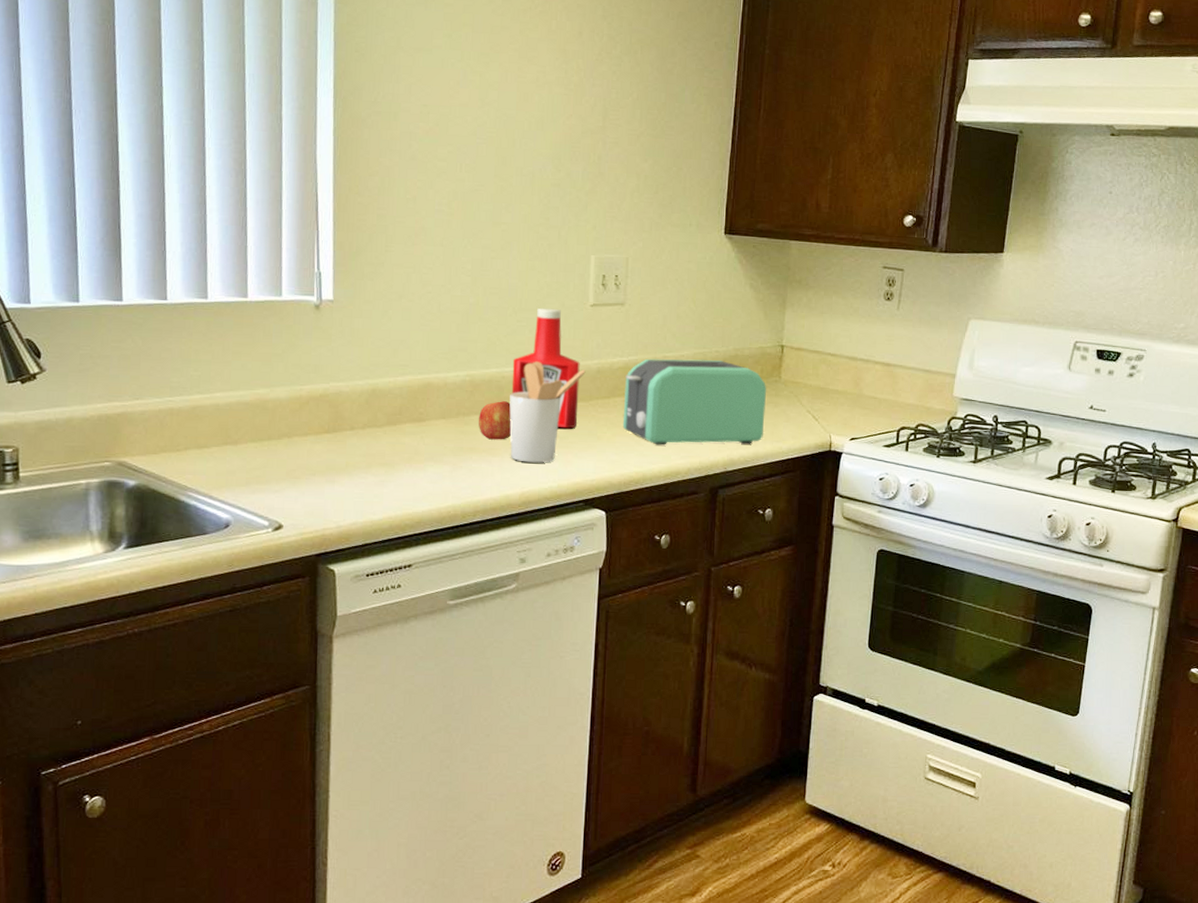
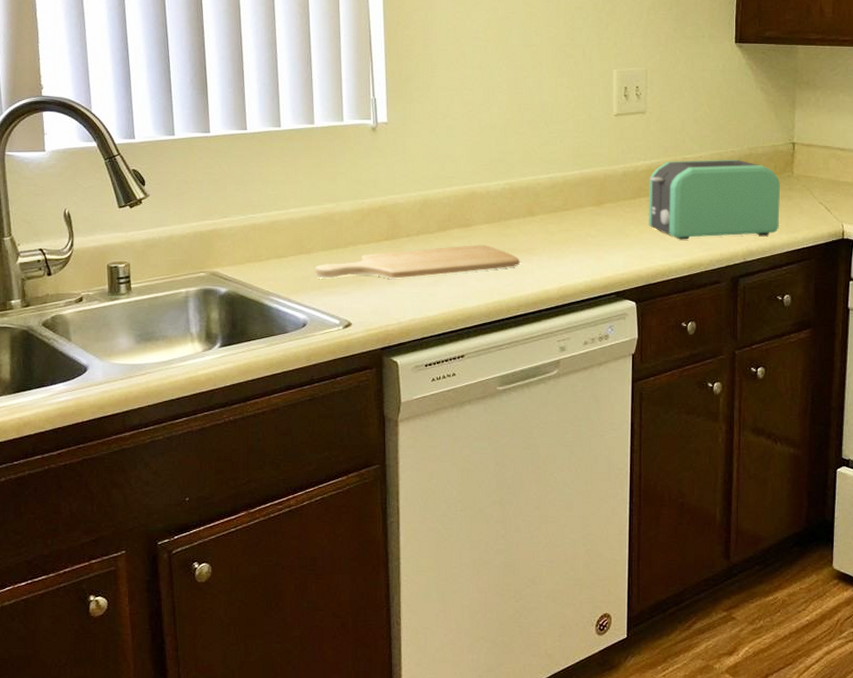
chopping board: none [242,442,478,477] -> present [315,245,520,279]
fruit: present [479,401,512,440] -> none [519,205,548,241]
utensil holder: present [509,361,586,463] -> none [545,168,613,260]
ketchup bottle: present [511,308,580,429] -> none [546,119,607,228]

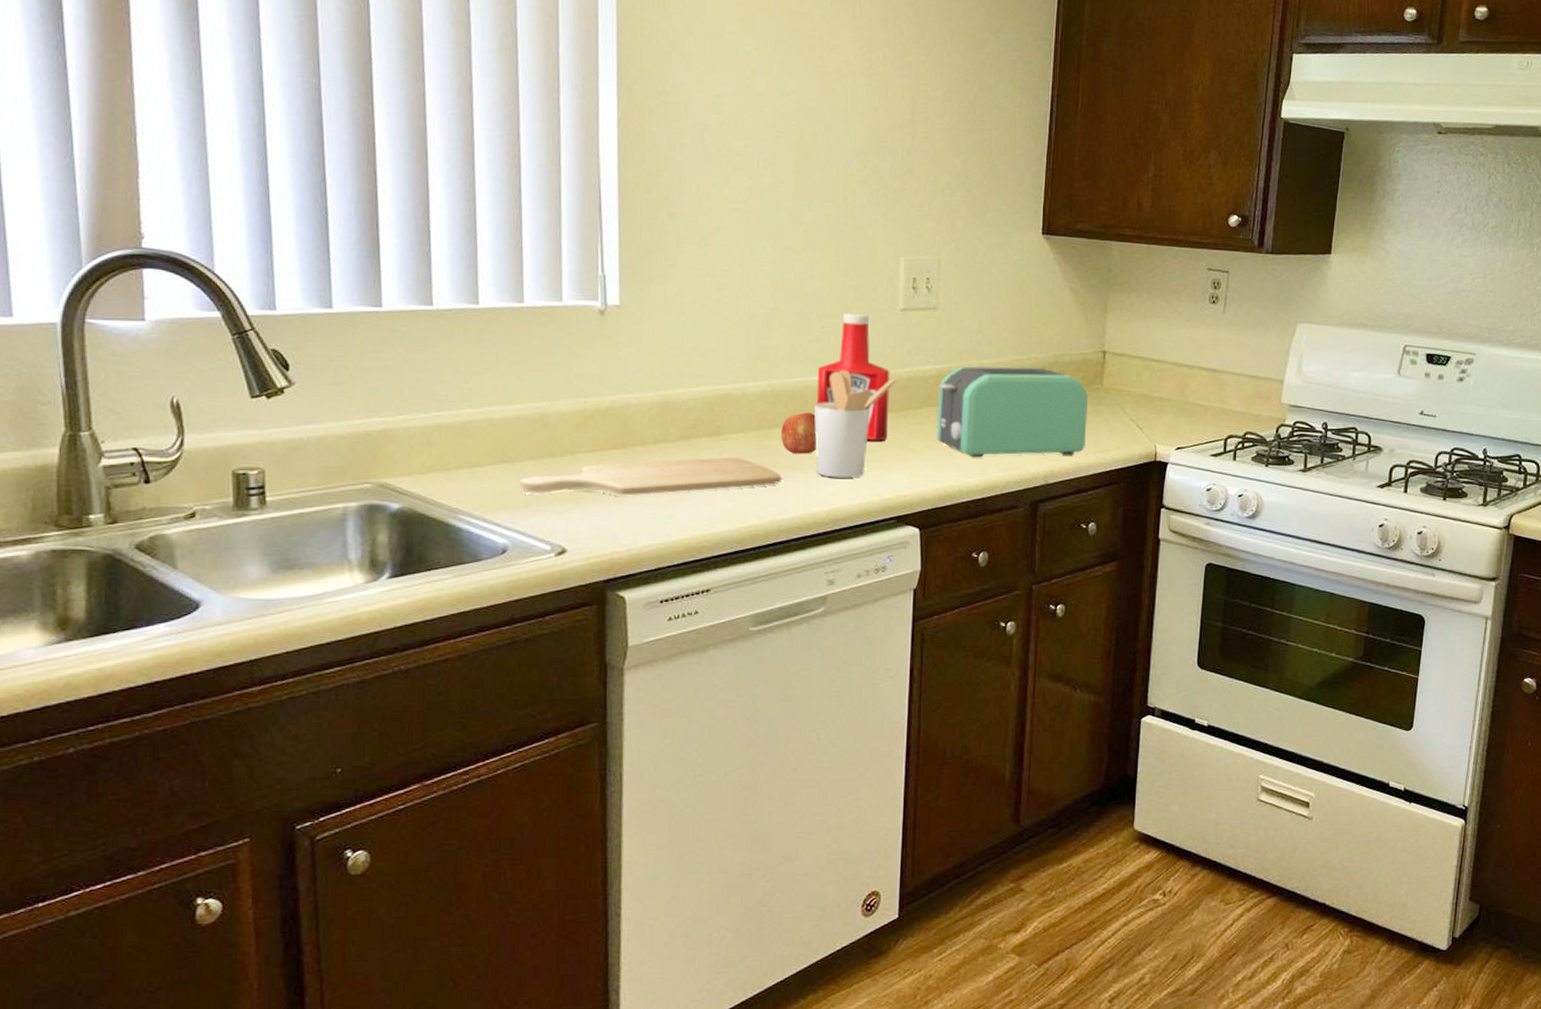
fruit: none [519,205,548,241] -> present [781,412,818,454]
utensil holder: none [545,168,613,260] -> present [814,370,896,478]
ketchup bottle: none [546,119,607,228] -> present [816,312,890,441]

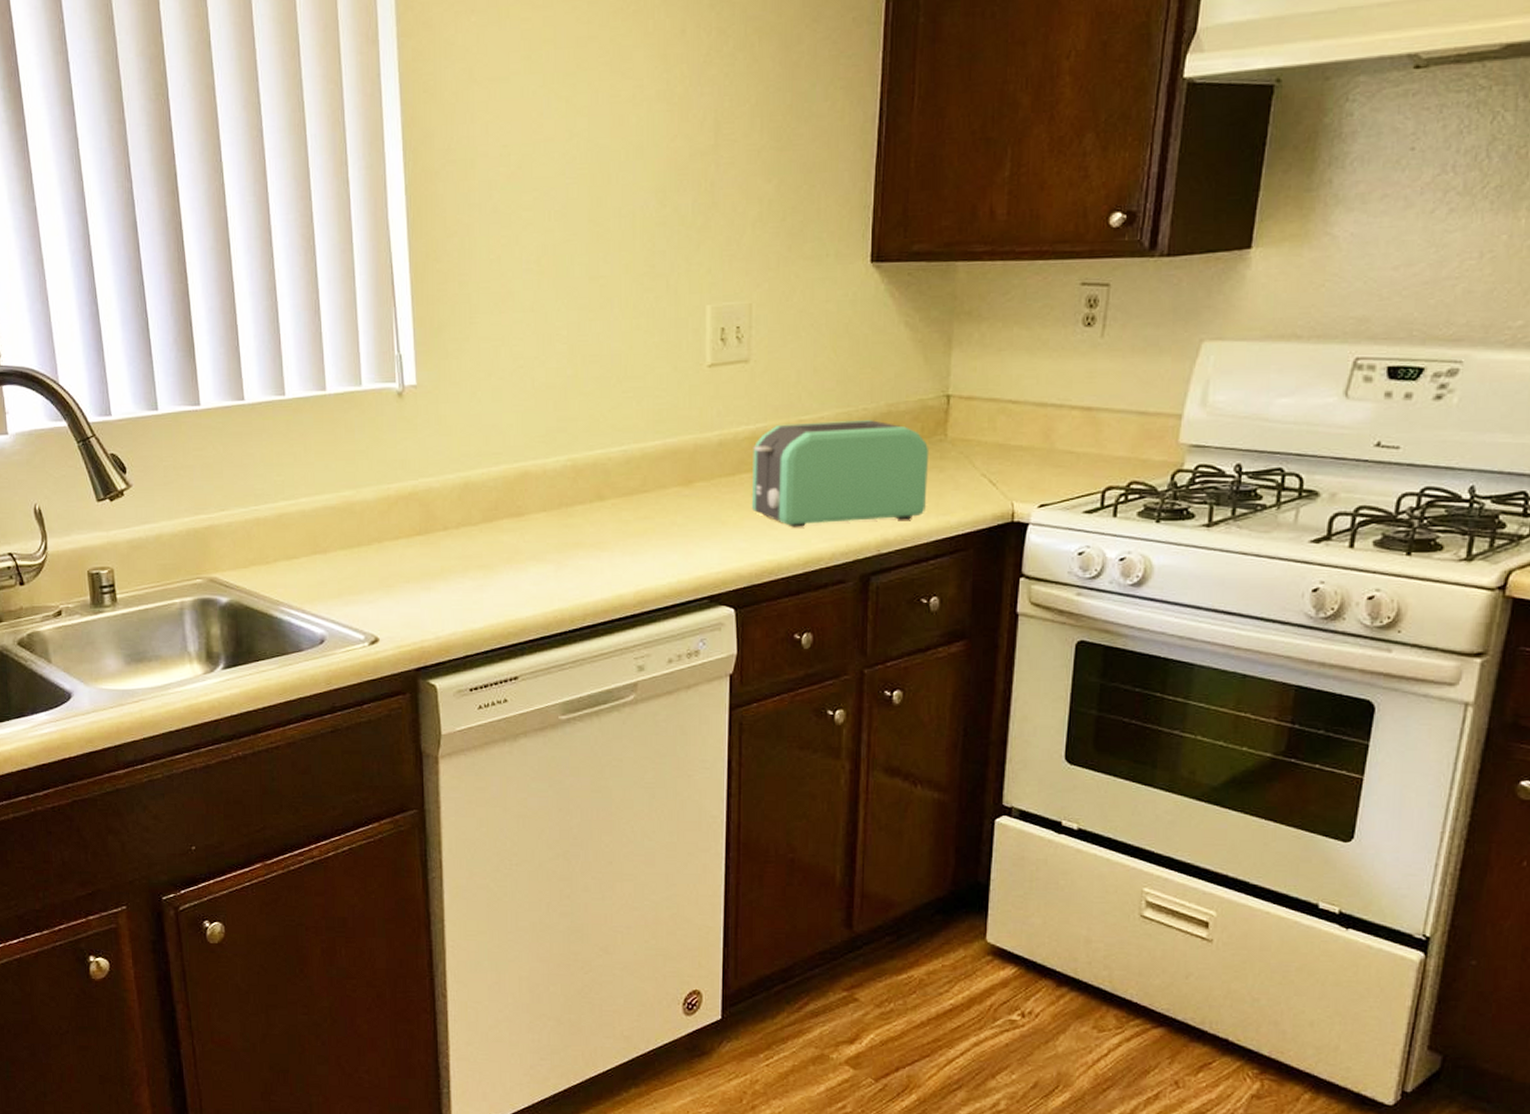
chopping board: present [521,457,781,496] -> none [333,539,586,584]
fruit: present [781,412,818,454] -> none [584,487,622,532]
utensil holder: present [814,370,896,478] -> none [618,438,705,556]
ketchup bottle: present [816,312,890,441] -> none [619,373,698,514]

